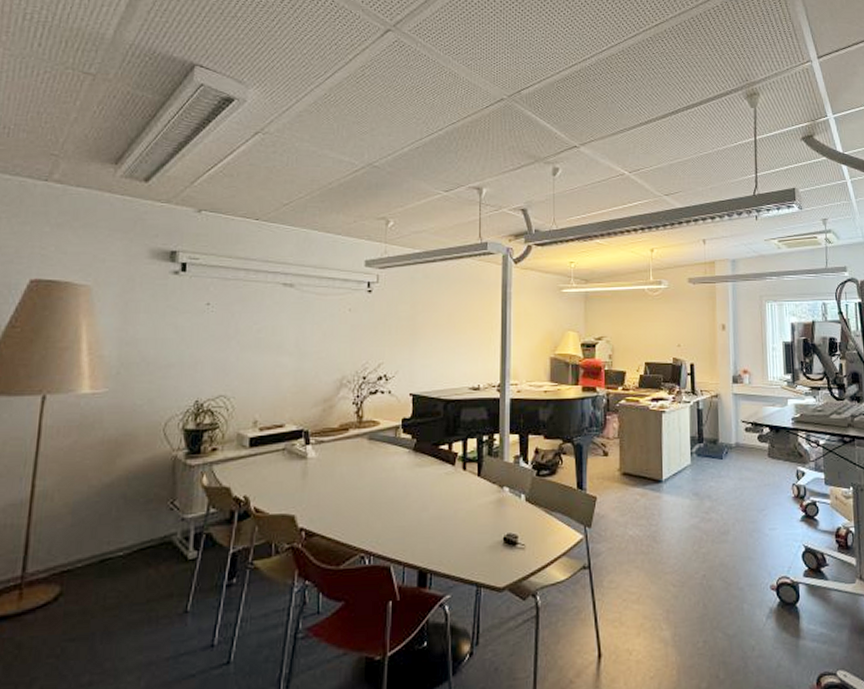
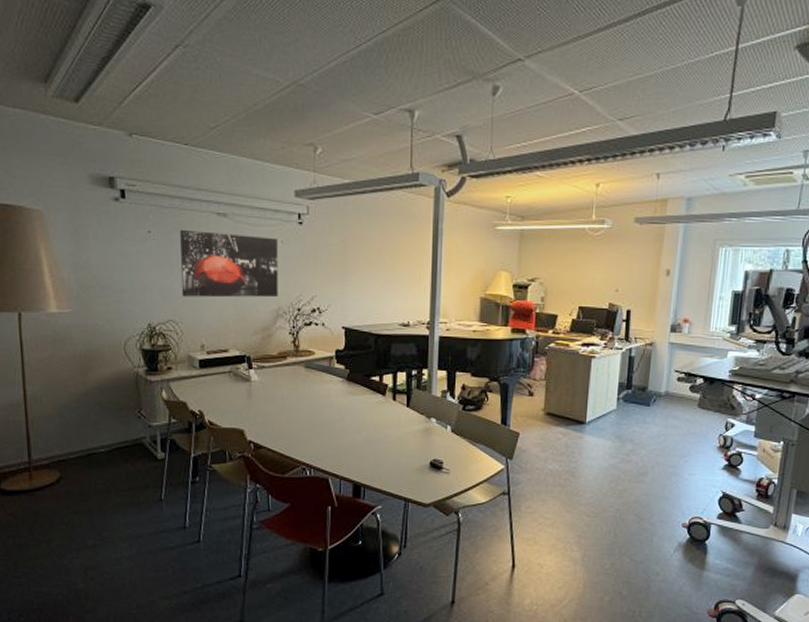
wall art: none [237,300,345,370] -> present [180,229,278,298]

